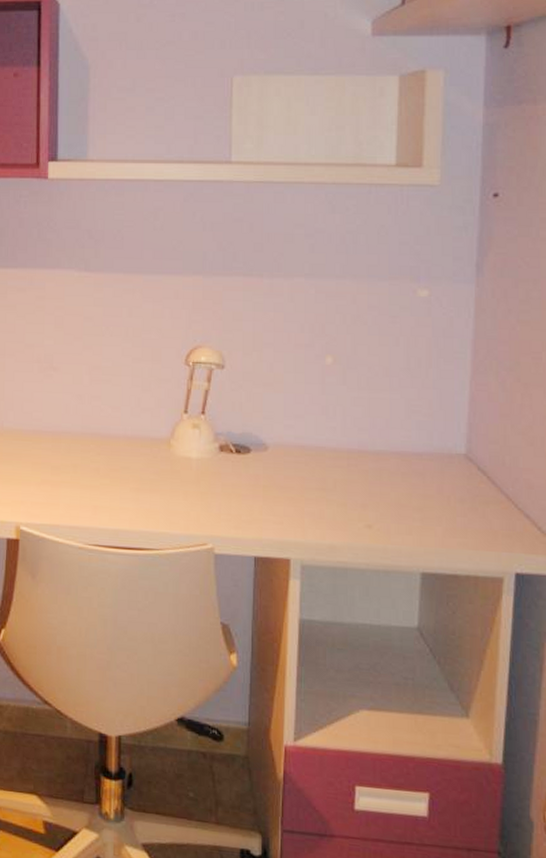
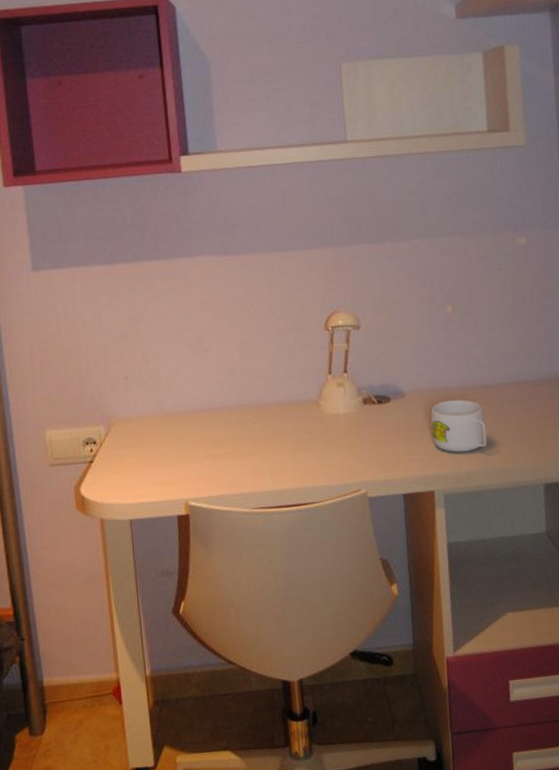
mug: none [294,460,358,522] -> present [430,399,487,453]

